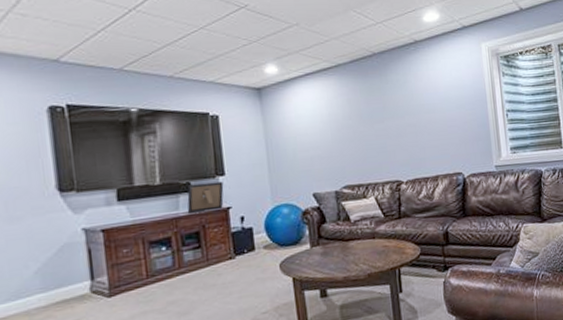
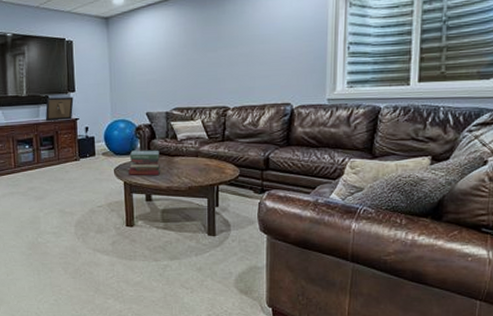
books: none [297,235,335,270] -> present [128,150,160,176]

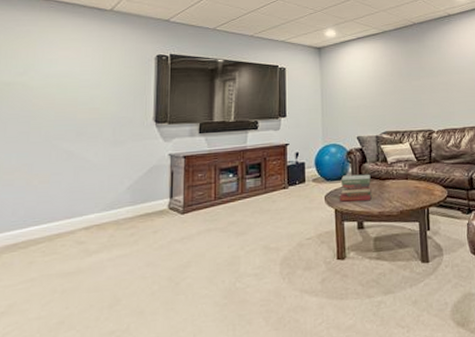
picture frame: present [45,97,74,122] -> none [253,122,284,148]

